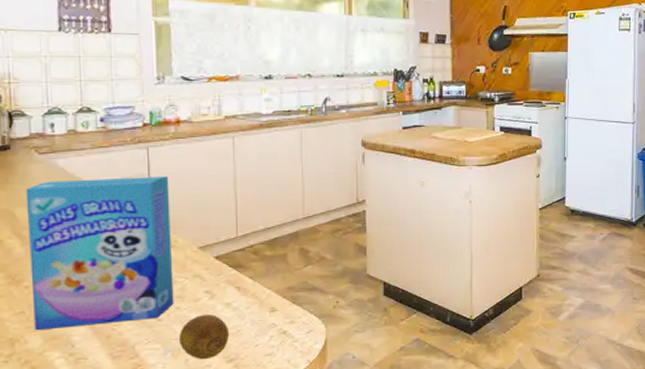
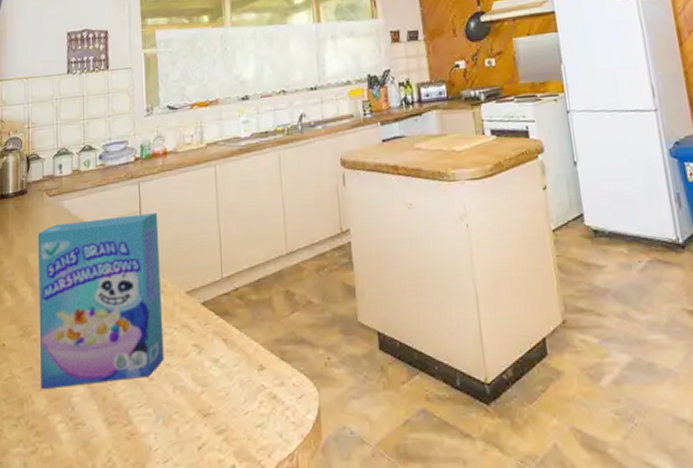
fruit: present [179,314,229,360] -> none [170,372,218,430]

